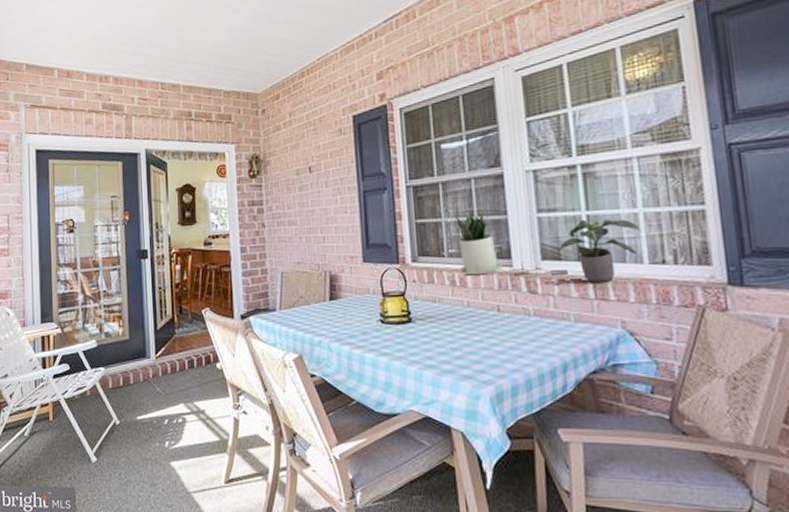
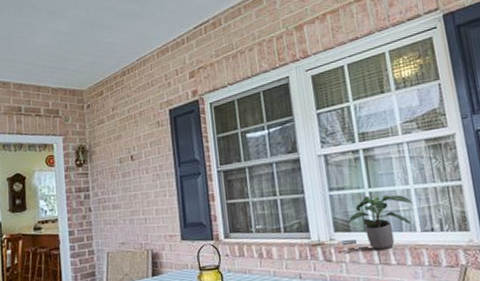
planter: present [455,211,502,276] -> none [261,191,302,248]

